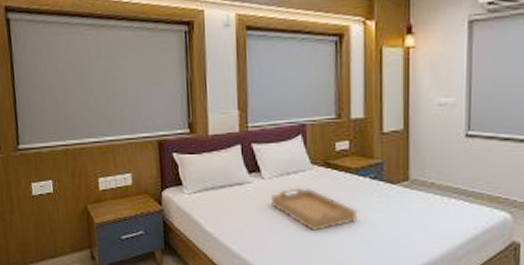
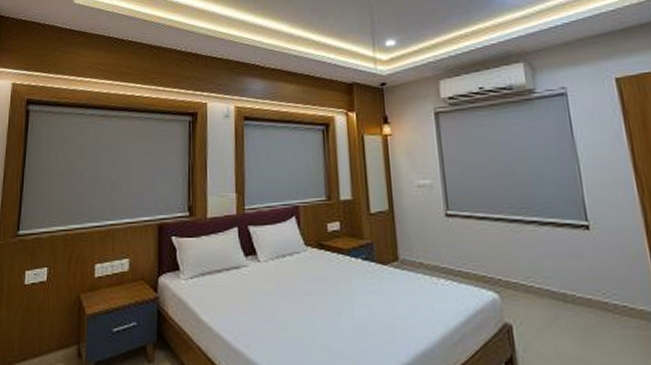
serving tray: present [271,187,358,231] -> none [267,270,353,317]

